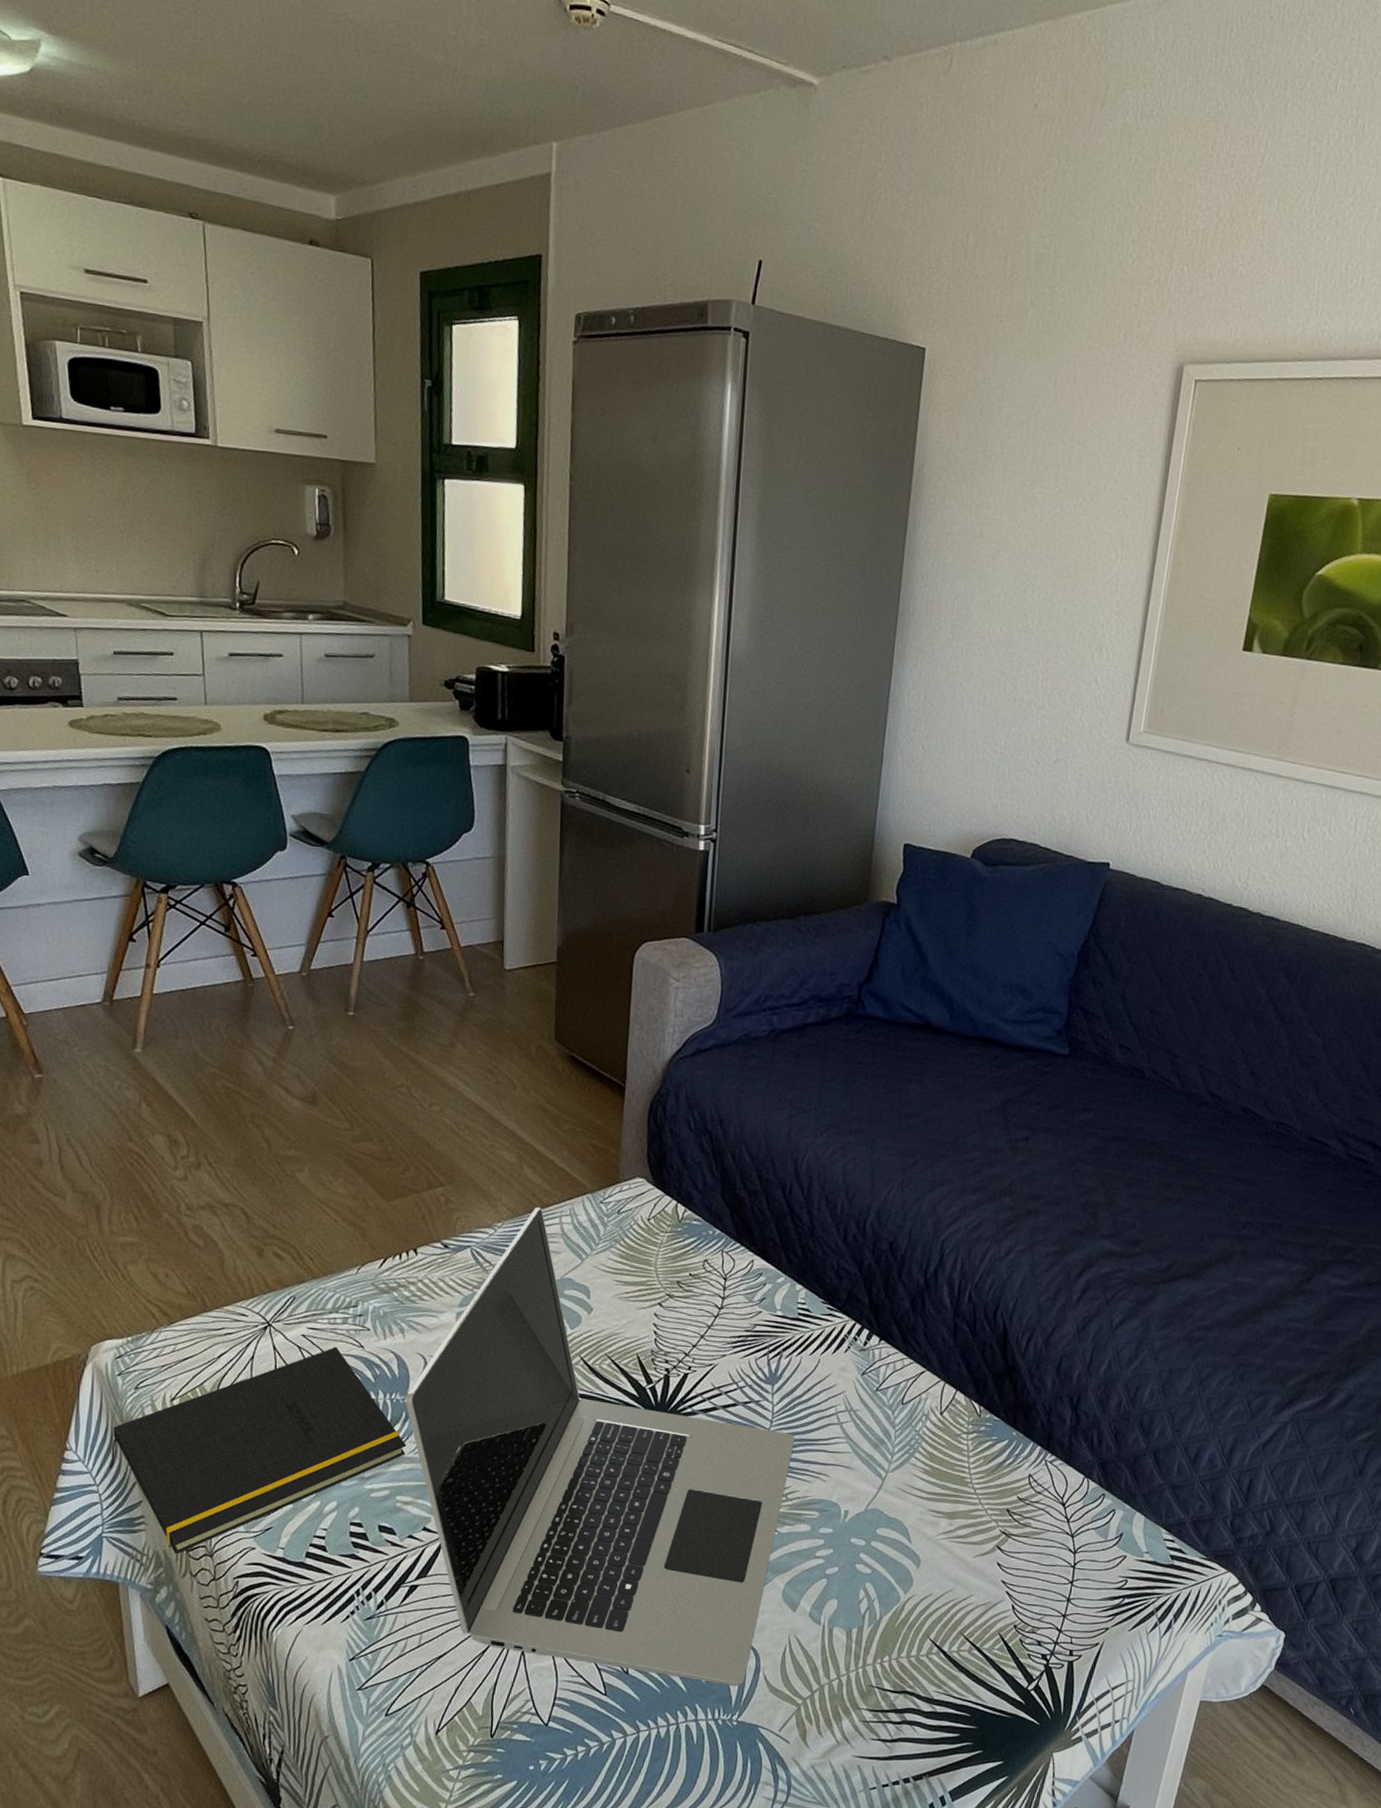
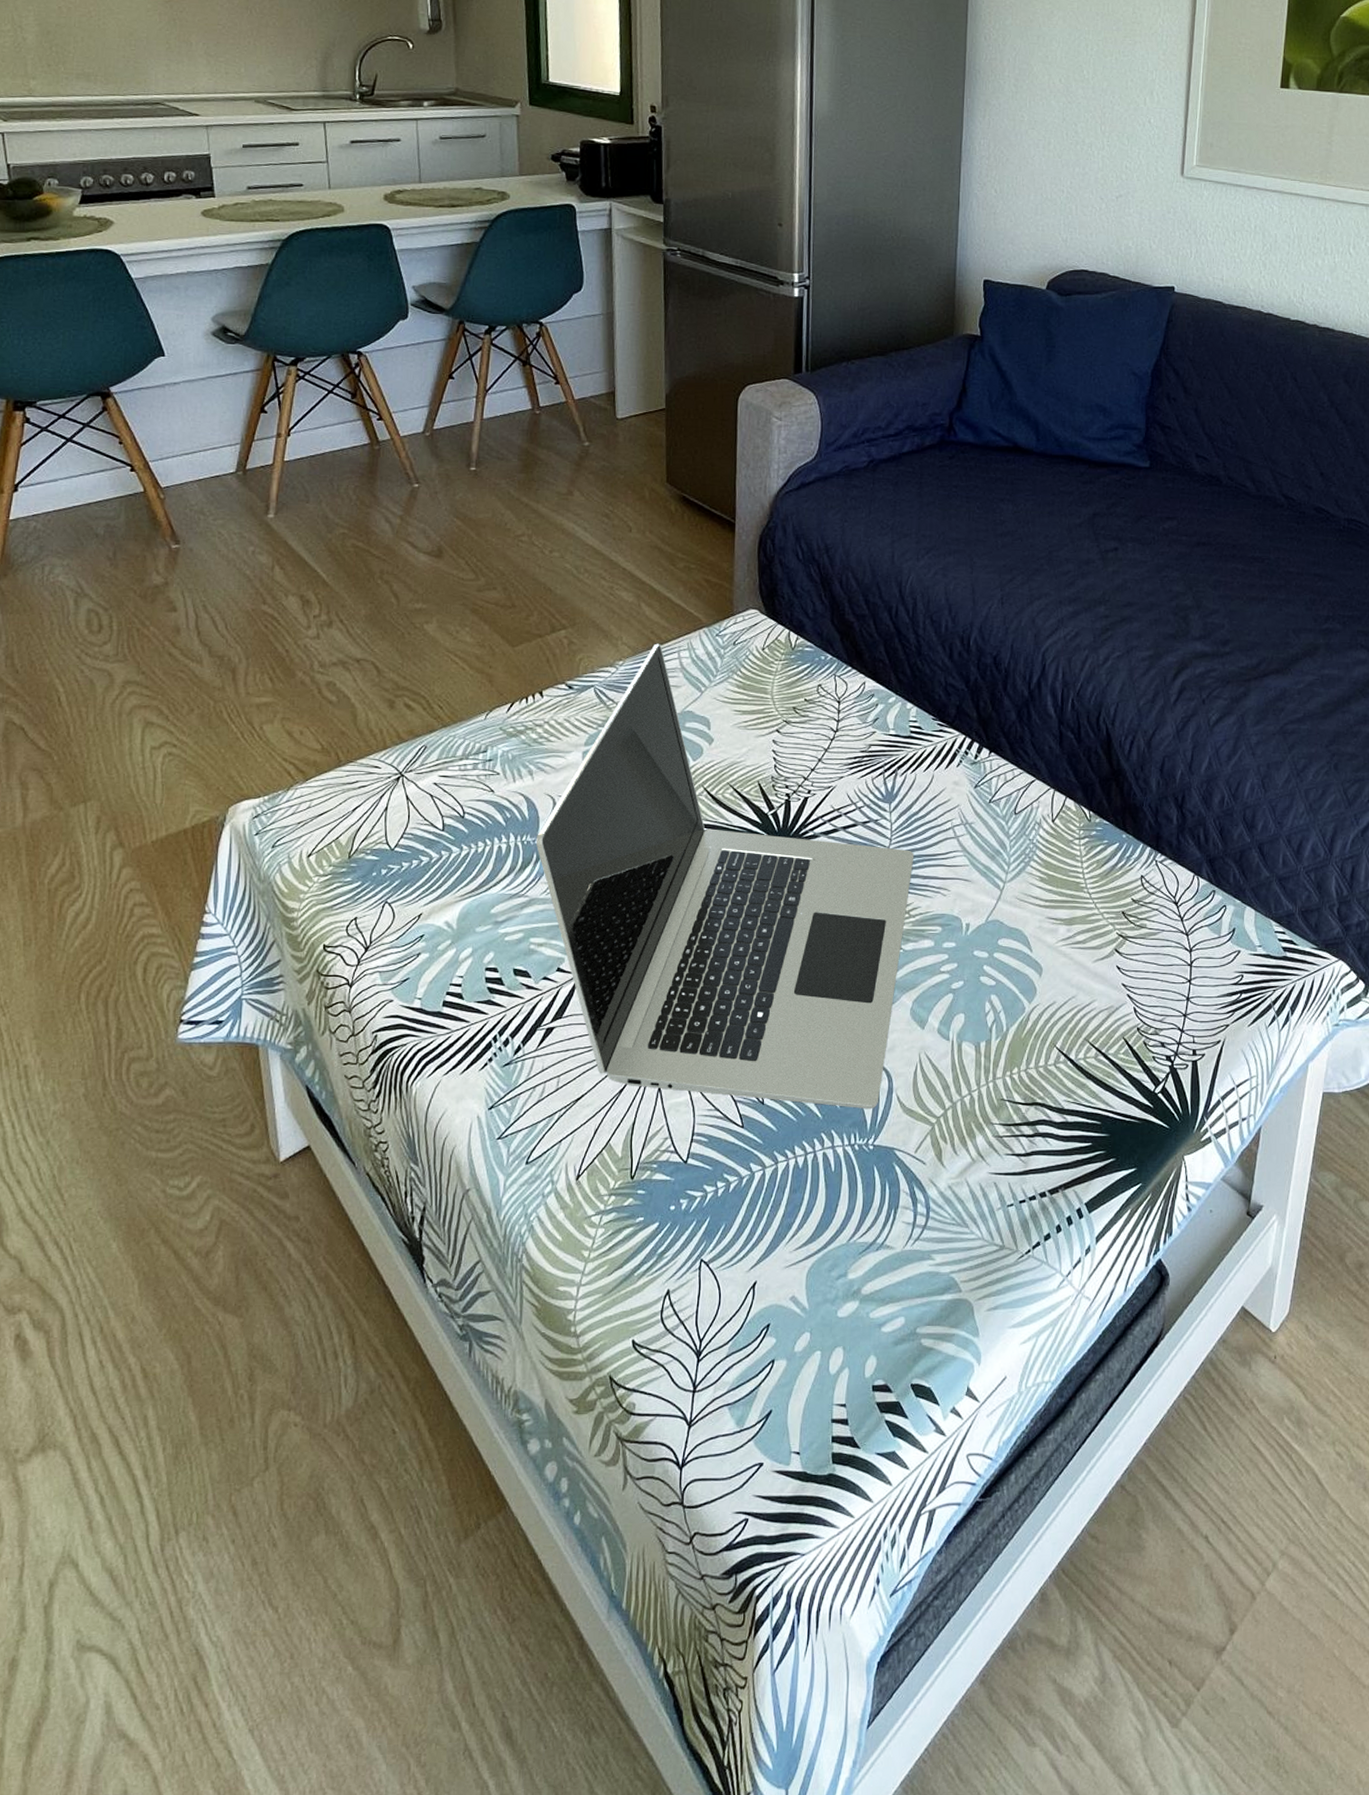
notepad: present [109,1347,407,1554] -> none [248,793,539,1012]

